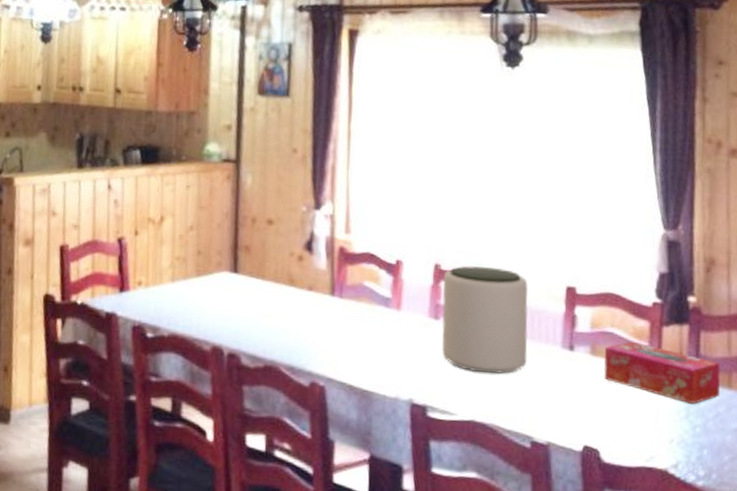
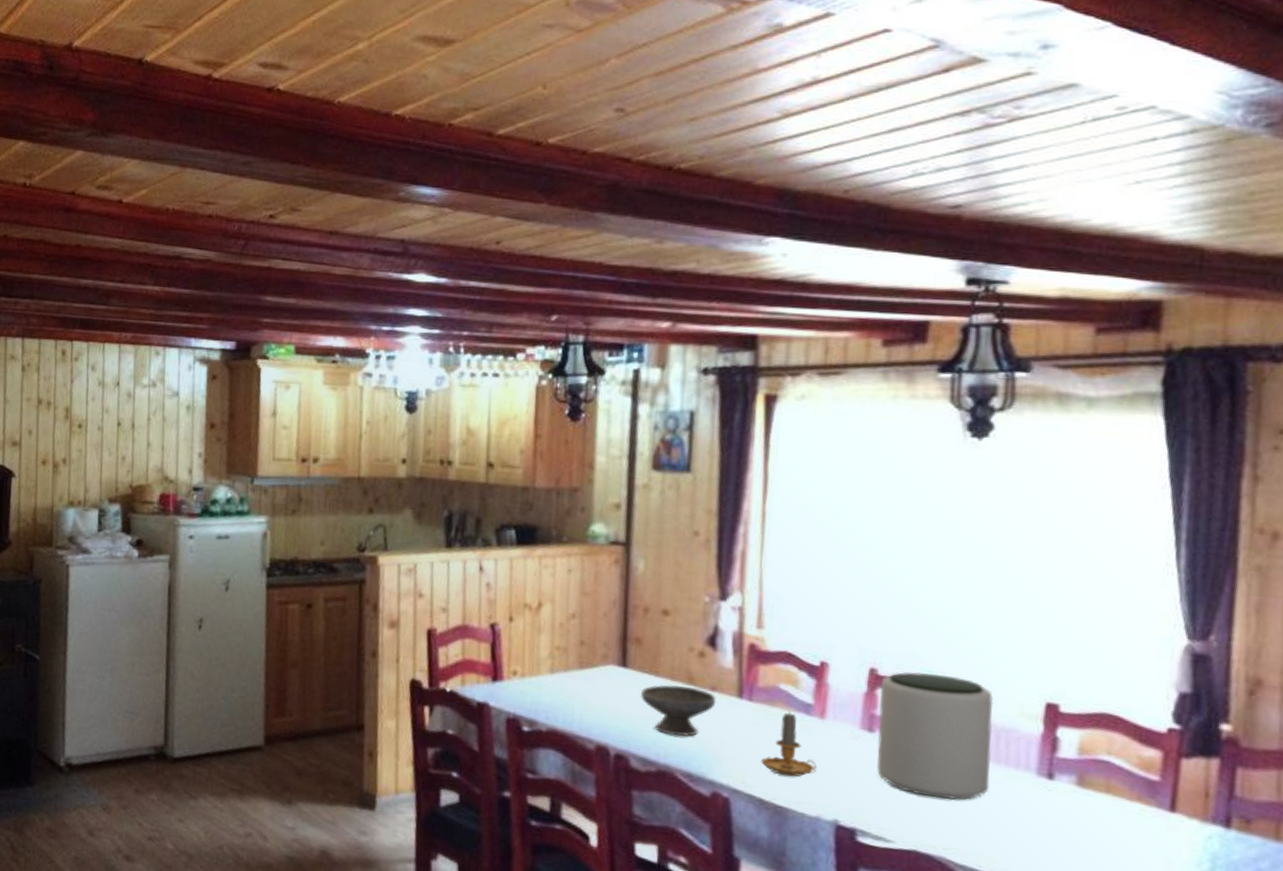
bowl: none [250,287,313,334] -> present [641,685,717,737]
candle: none [350,305,395,364] -> present [761,711,817,777]
tissue box: present [604,341,721,404] -> none [1094,773,1265,855]

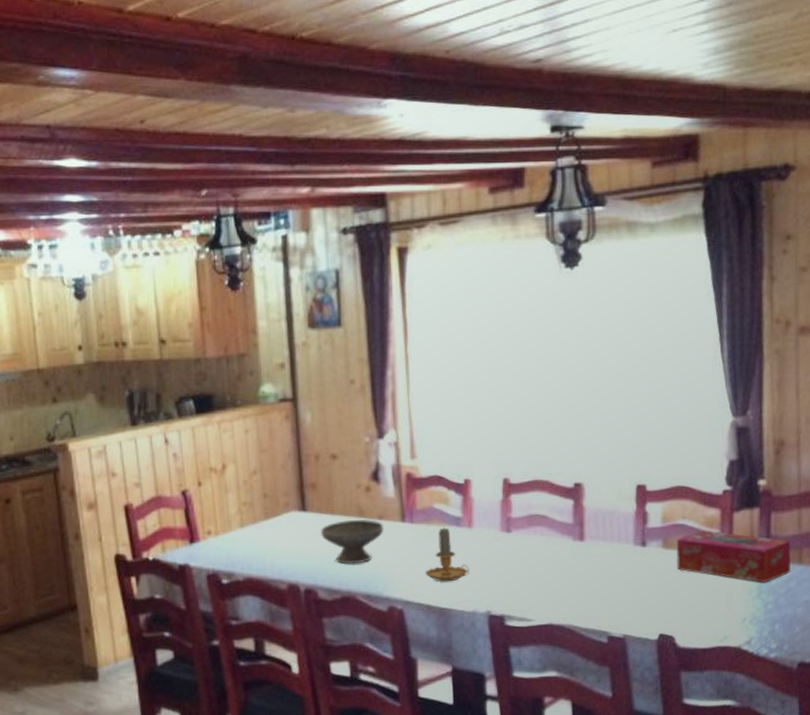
plant pot: present [877,671,994,801] -> none [513,475,600,578]
tissue box: none [1094,773,1265,855] -> present [676,530,791,583]

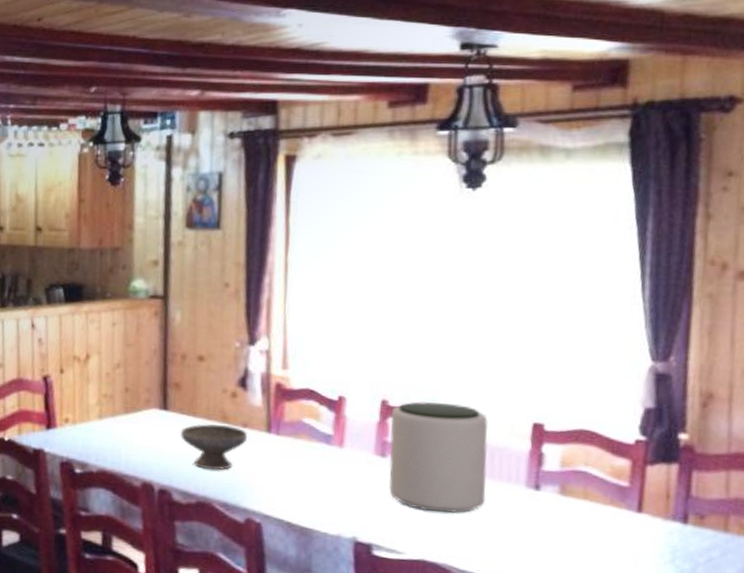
candle: present [425,526,469,582] -> none [288,442,337,501]
plant pot: none [513,475,600,578] -> present [389,401,489,514]
tissue box: present [676,530,791,583] -> none [575,480,716,548]

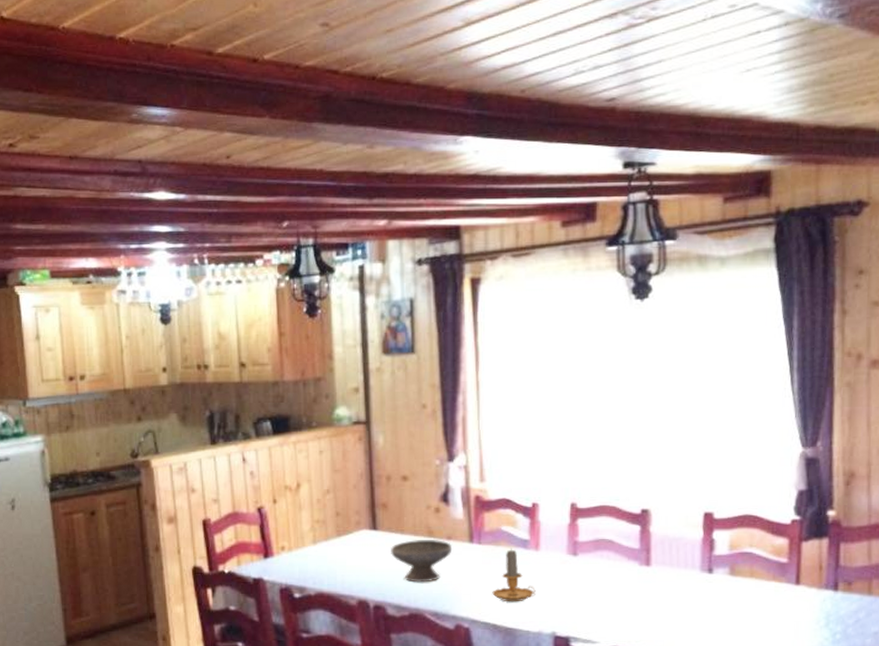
candle: none [288,442,337,501] -> present [492,548,536,602]
plant pot: present [389,401,489,514] -> none [580,501,667,602]

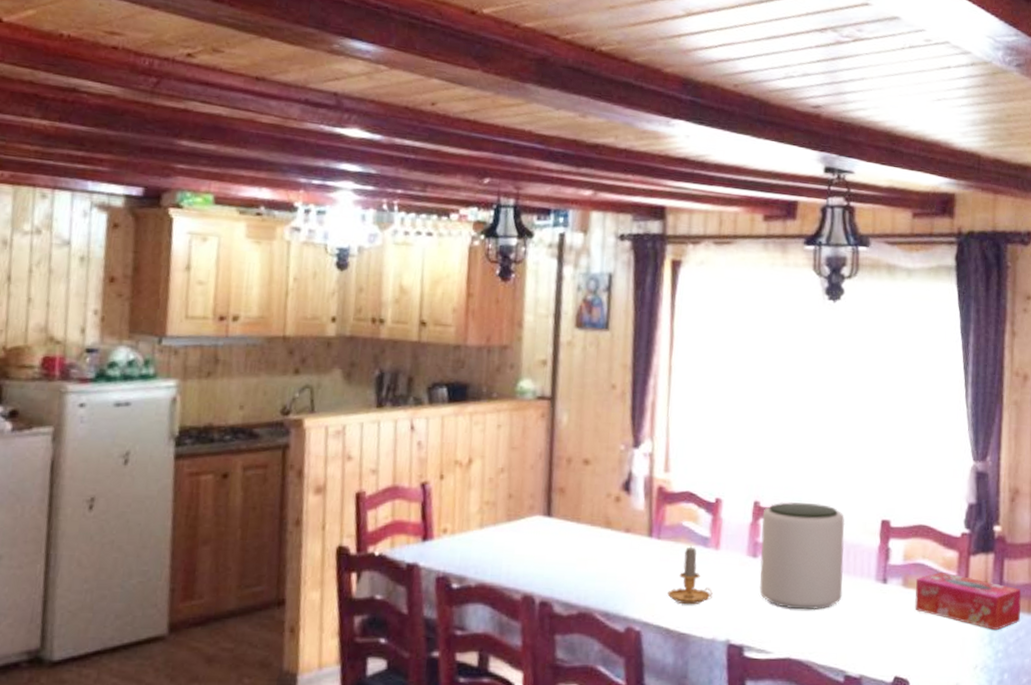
bowl: present [391,540,453,583] -> none [564,530,630,578]
plant pot: none [580,501,667,602] -> present [760,502,845,611]
tissue box: none [743,559,861,612] -> present [915,571,1022,630]

